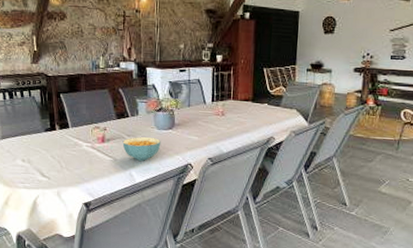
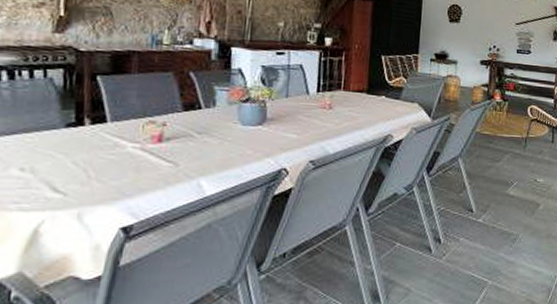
cereal bowl: present [122,137,161,161] -> none [189,135,246,166]

